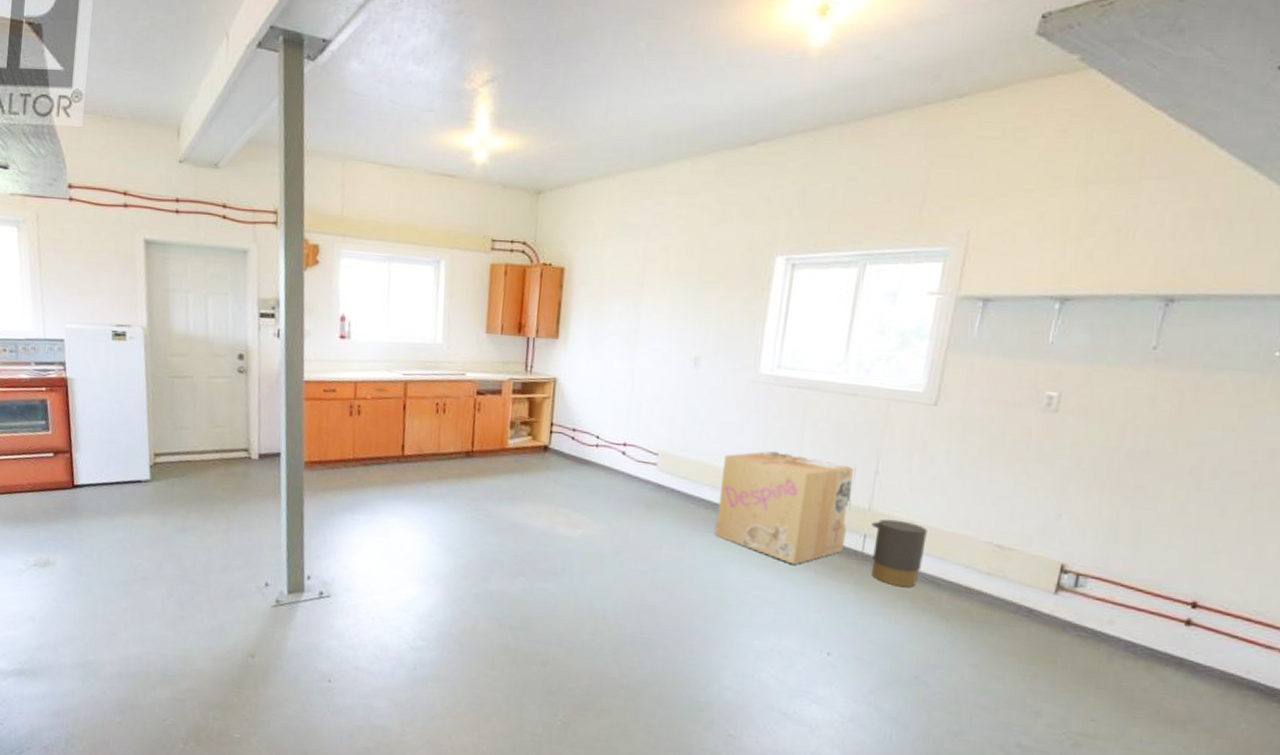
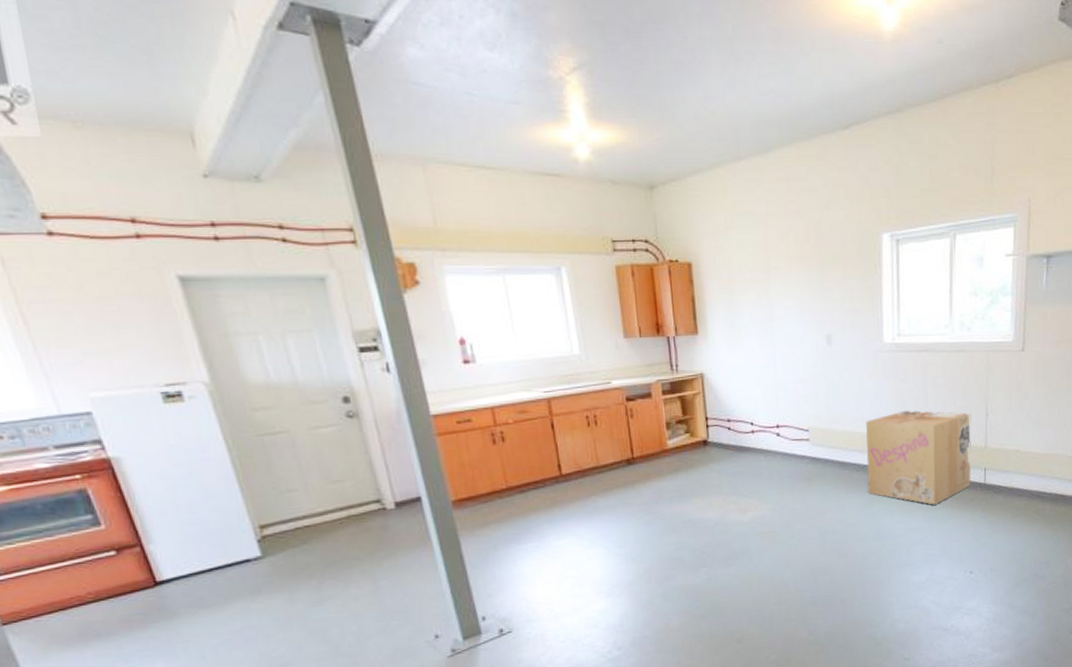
trash can: present [871,518,928,588] -> none [989,451,1030,506]

